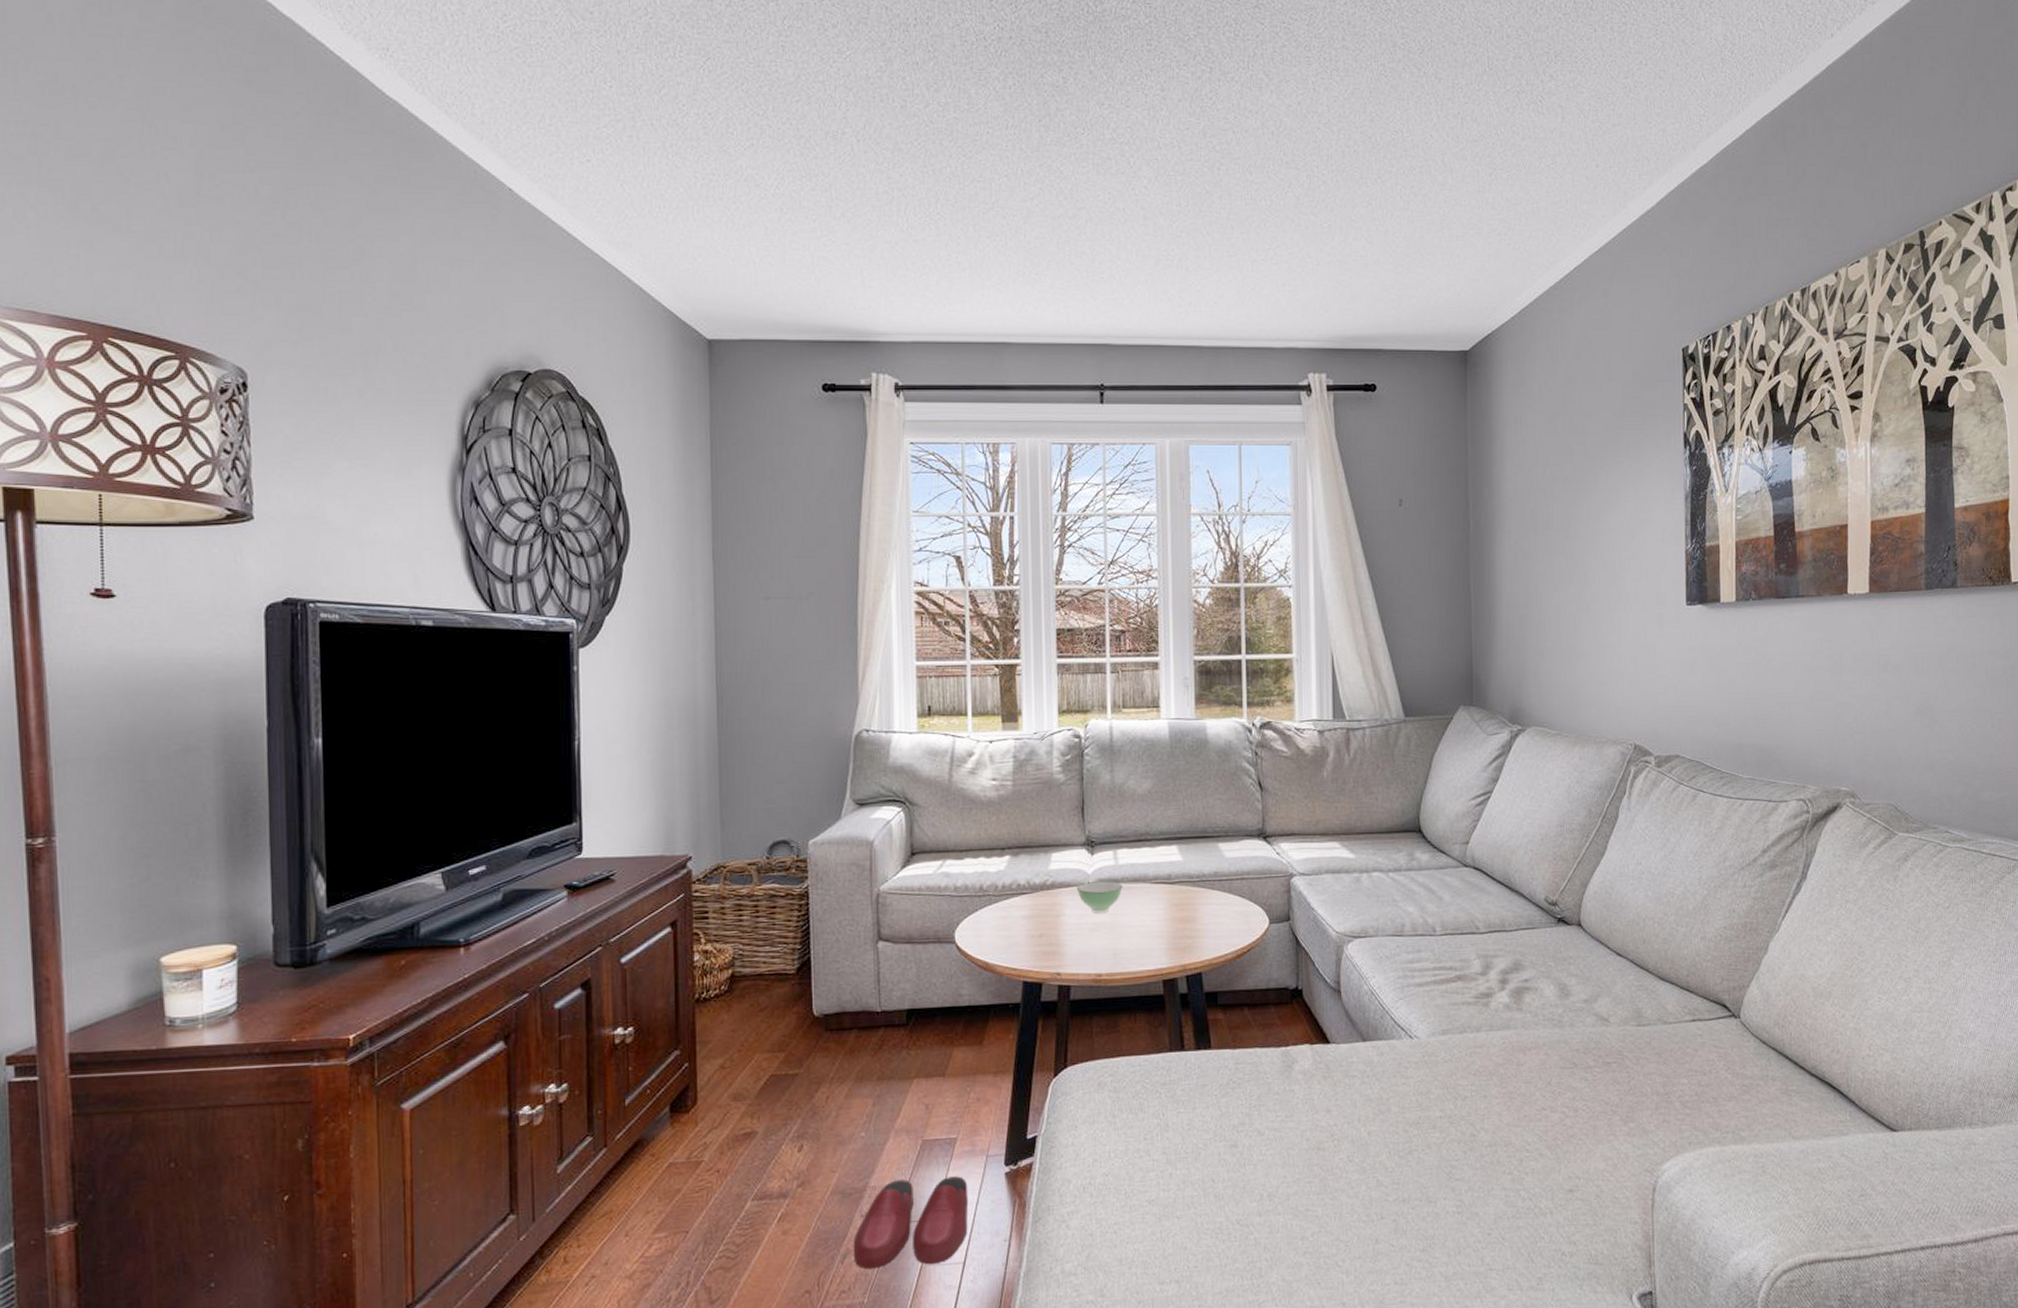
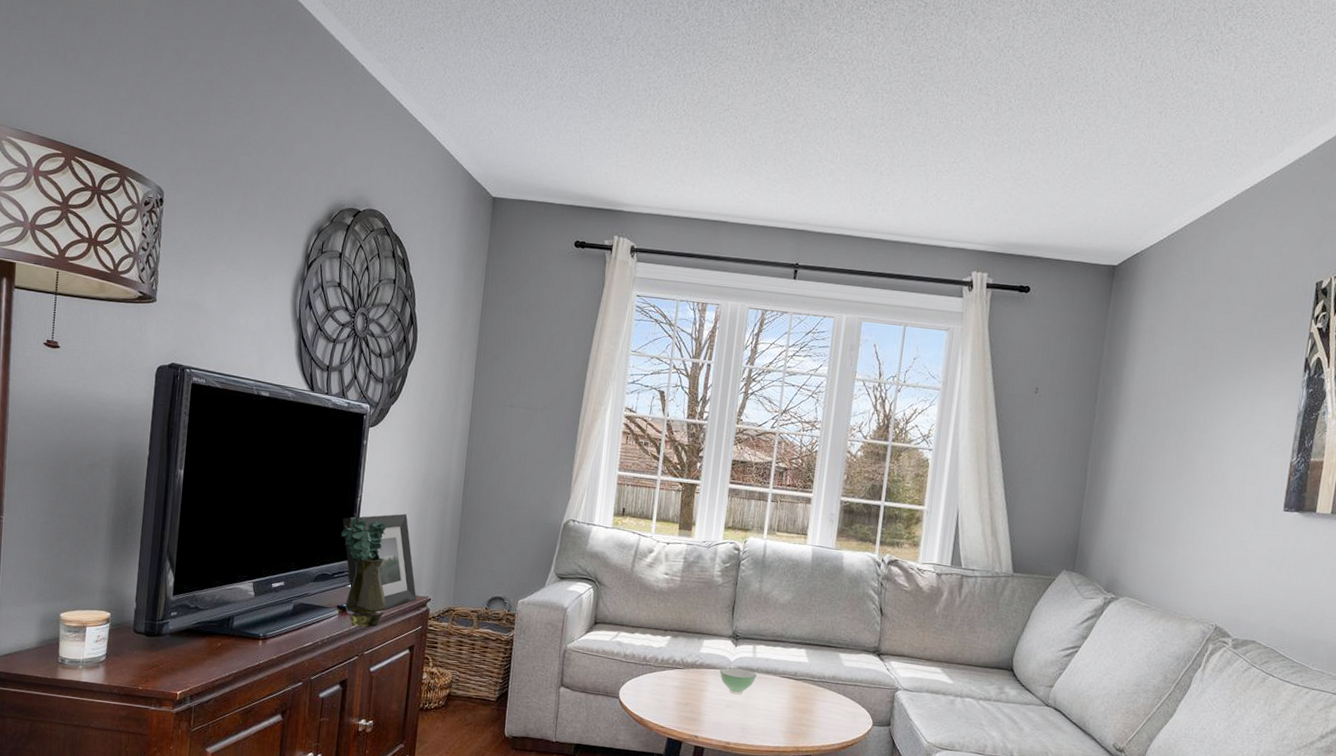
picture frame: none [557,753,673,880] -> present [342,513,417,610]
vase: none [557,760,632,907] -> present [340,512,387,627]

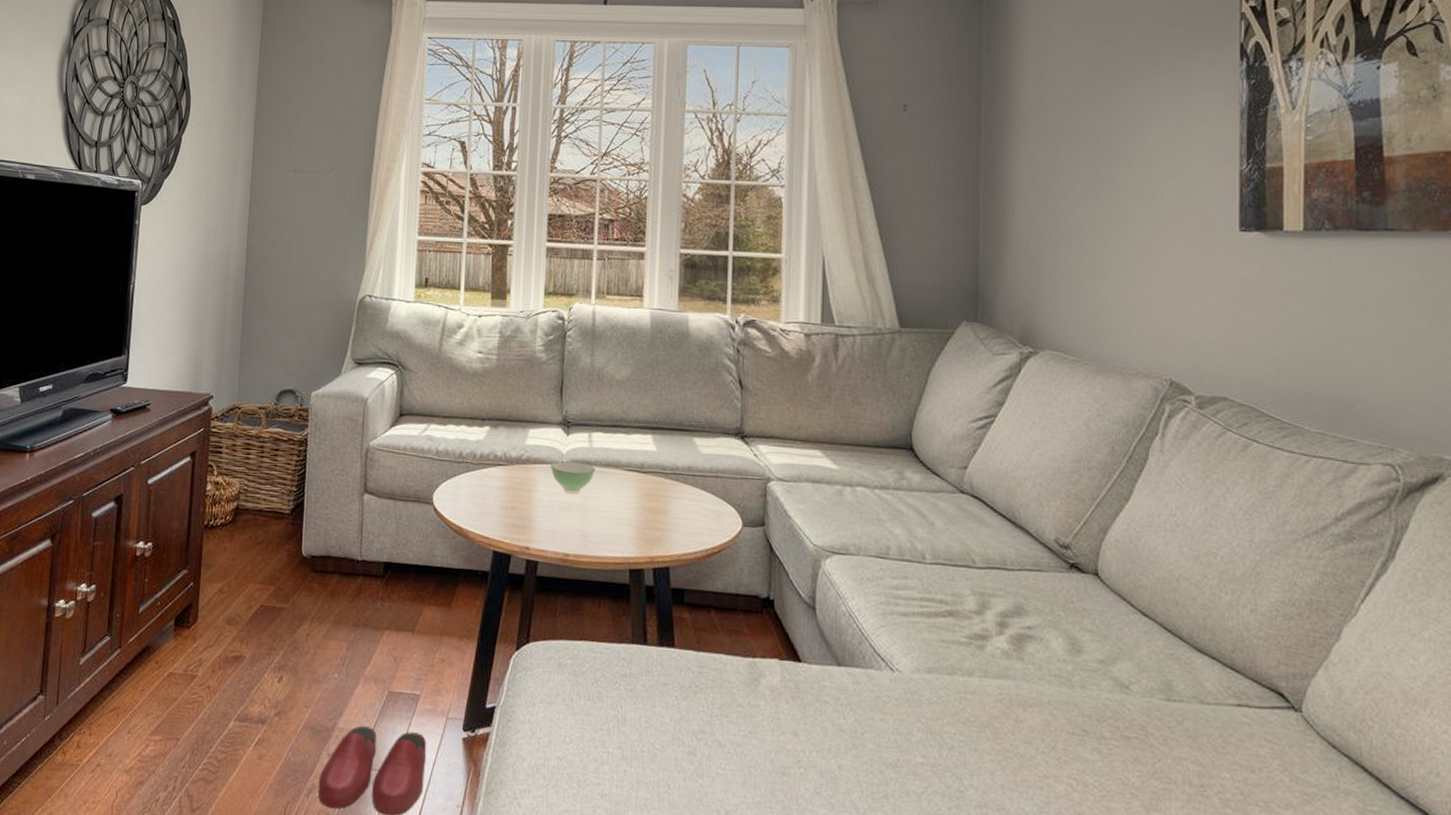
vase: present [340,512,387,627] -> none [113,301,164,432]
picture frame: present [342,513,417,610] -> none [114,299,198,411]

